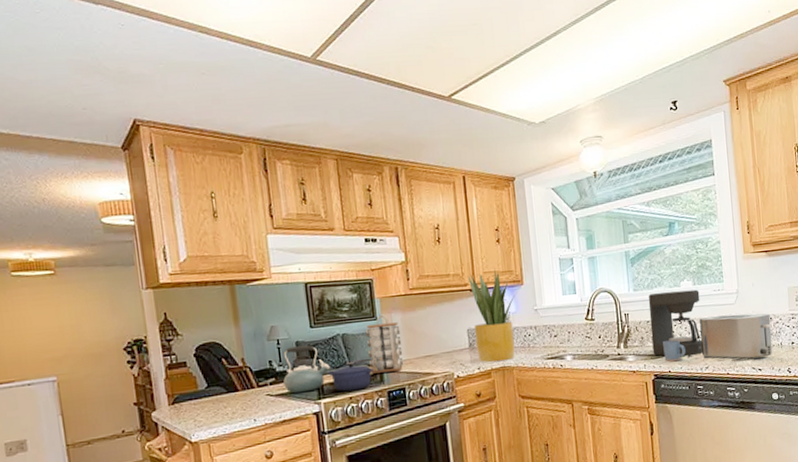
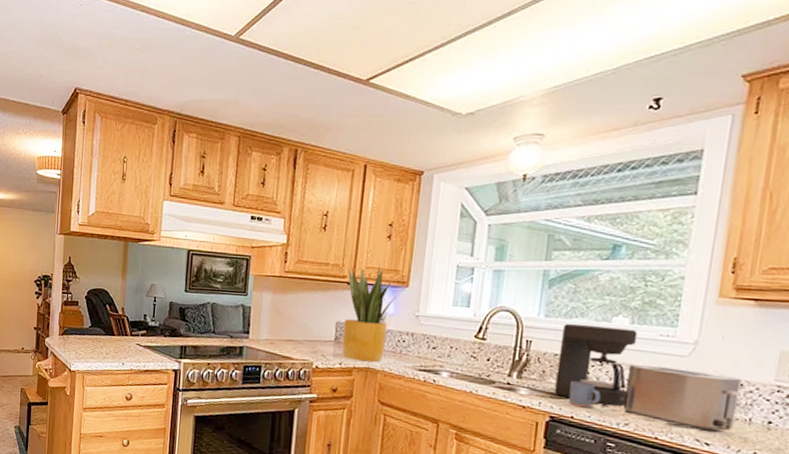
kettle: present [283,345,330,394] -> none [152,306,196,350]
cooking pot: present [328,362,373,392] -> none [192,331,235,359]
spice rack: present [366,315,404,374] -> none [232,292,268,349]

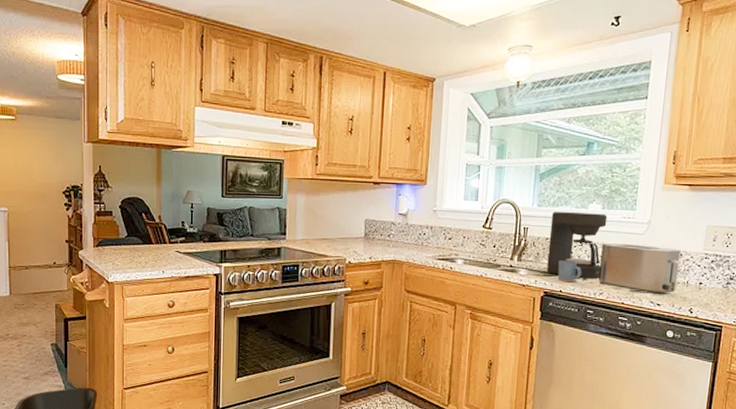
planter: present [341,265,398,363] -> none [370,165,418,255]

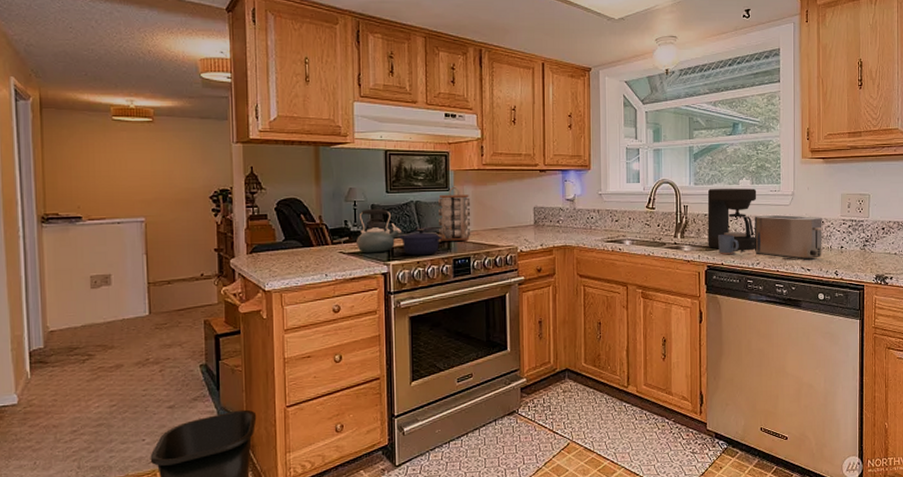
kettle: none [192,212,234,255] -> present [356,209,401,254]
cooking pot: none [232,234,272,260] -> present [399,229,442,256]
spice rack: none [270,195,303,249] -> present [438,187,471,242]

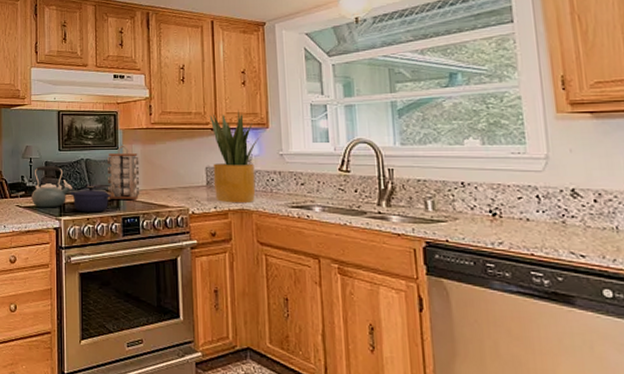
planter: none [538,152,583,241] -> present [209,109,260,204]
coffee maker: present [707,188,757,251] -> none [419,150,495,227]
mug: present [718,235,739,255] -> none [438,205,470,230]
toaster: present [754,214,822,260] -> none [490,182,604,243]

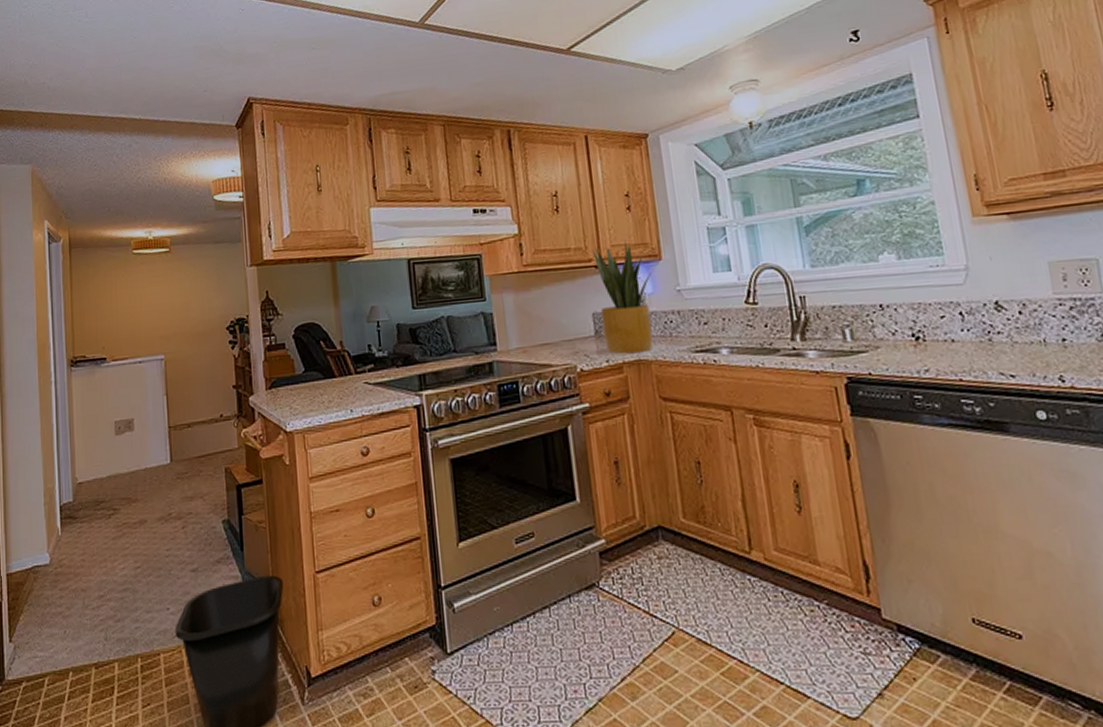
kettle: present [32,166,72,208] -> none [382,328,433,383]
cooking pot: present [70,186,111,213] -> none [430,349,481,383]
spice rack: present [108,146,140,201] -> none [473,296,517,364]

